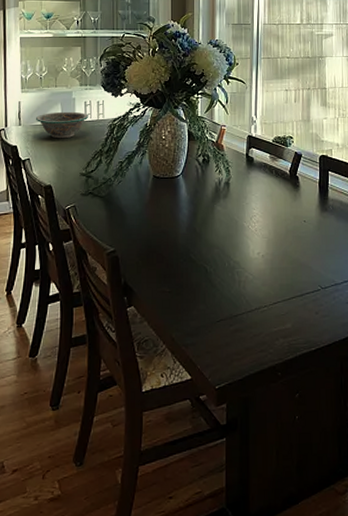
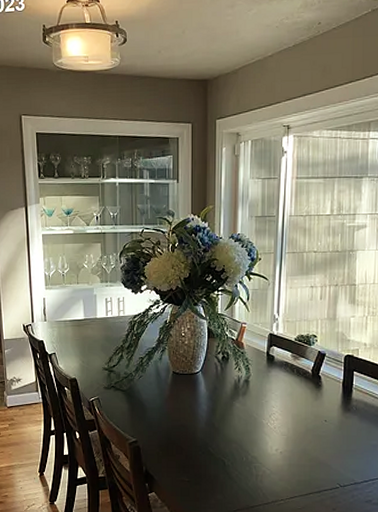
bowl: present [35,111,89,139] -> none [59,308,110,335]

